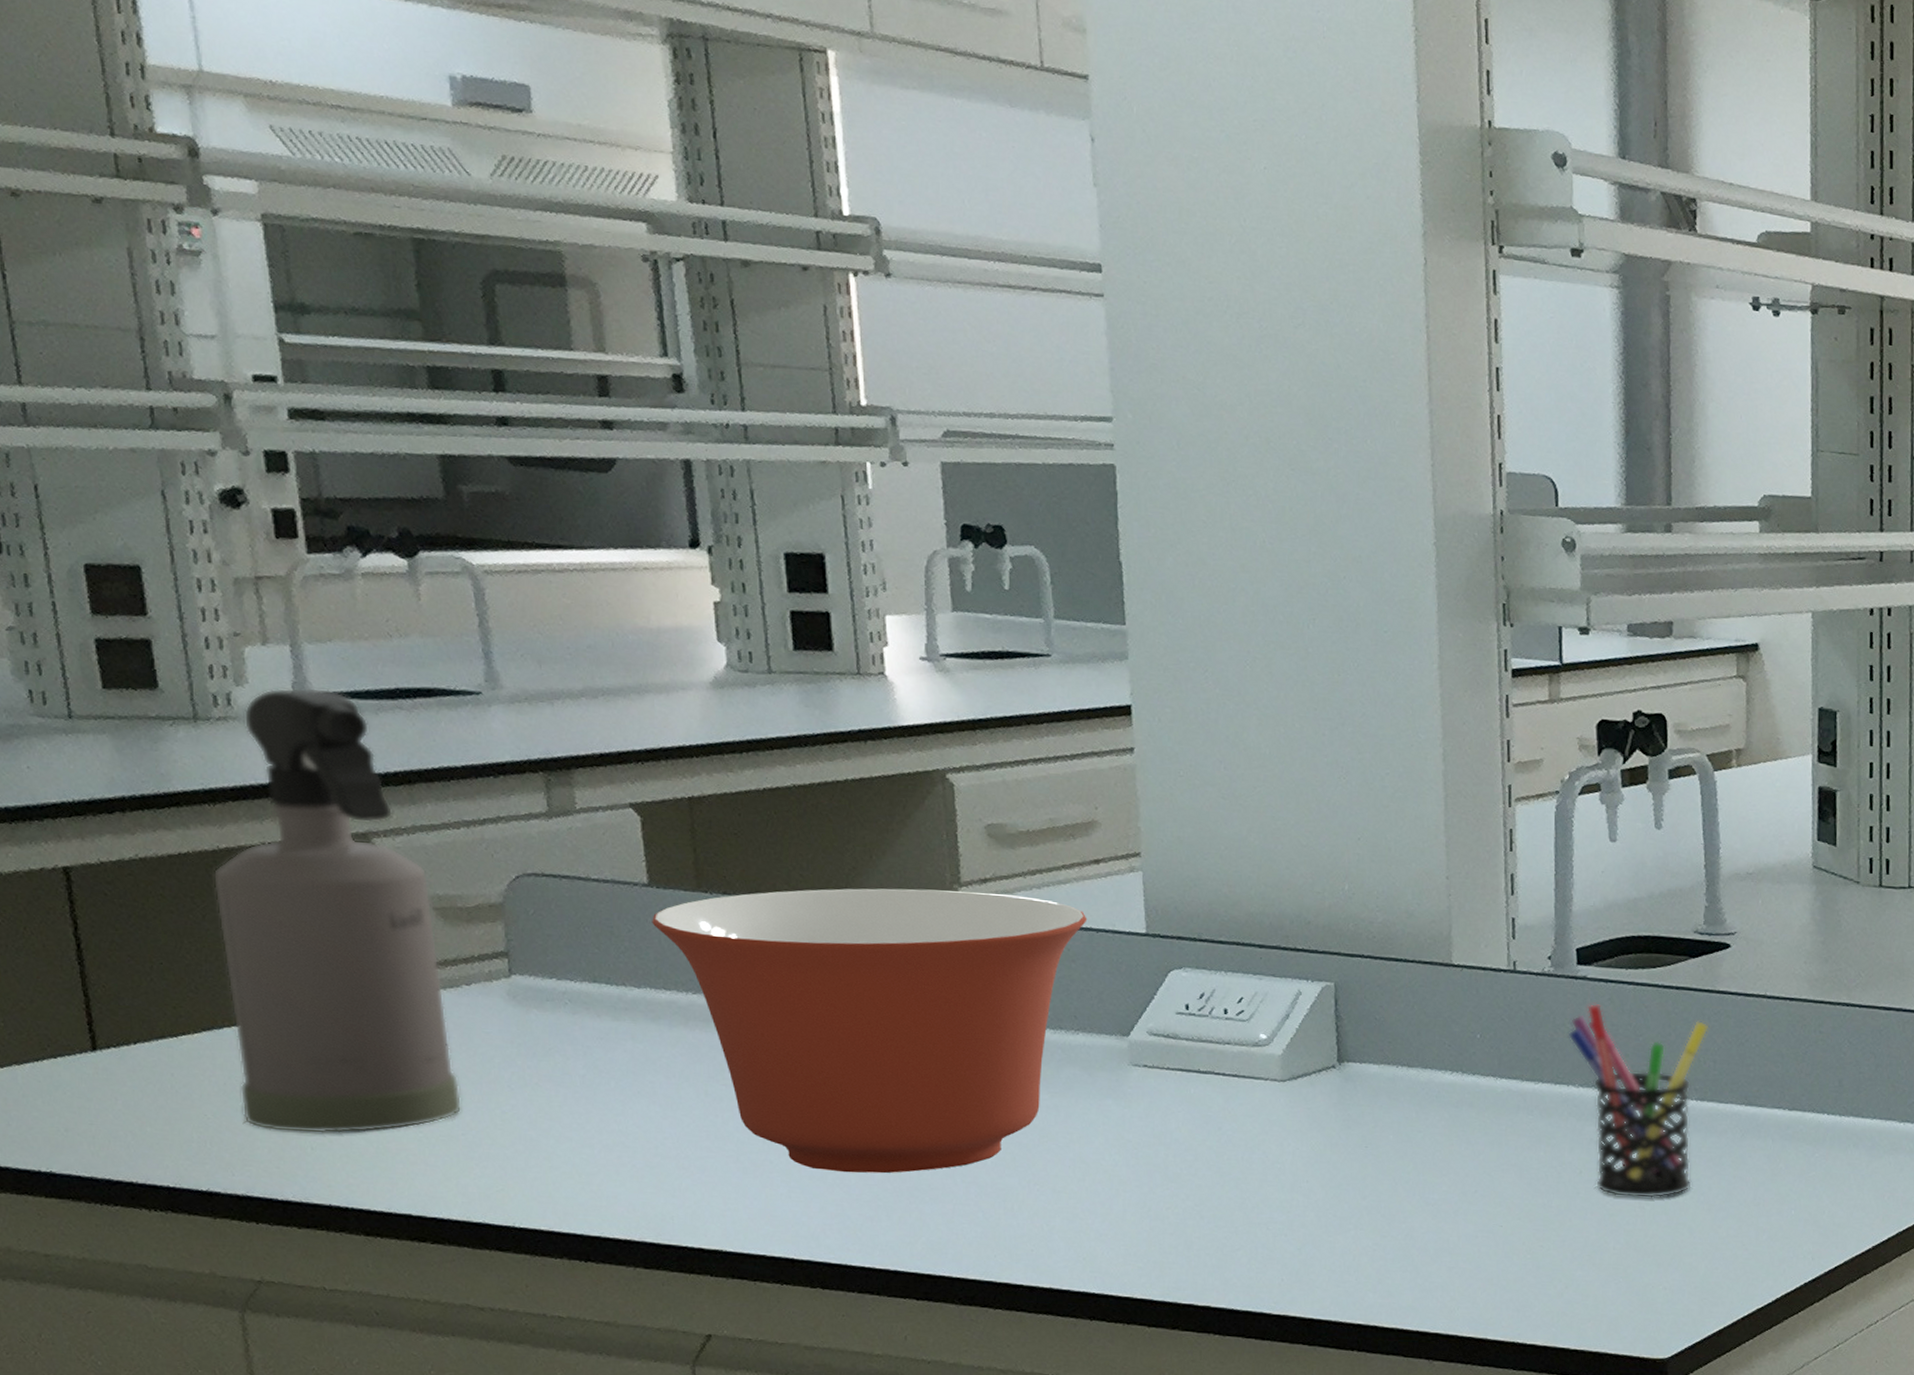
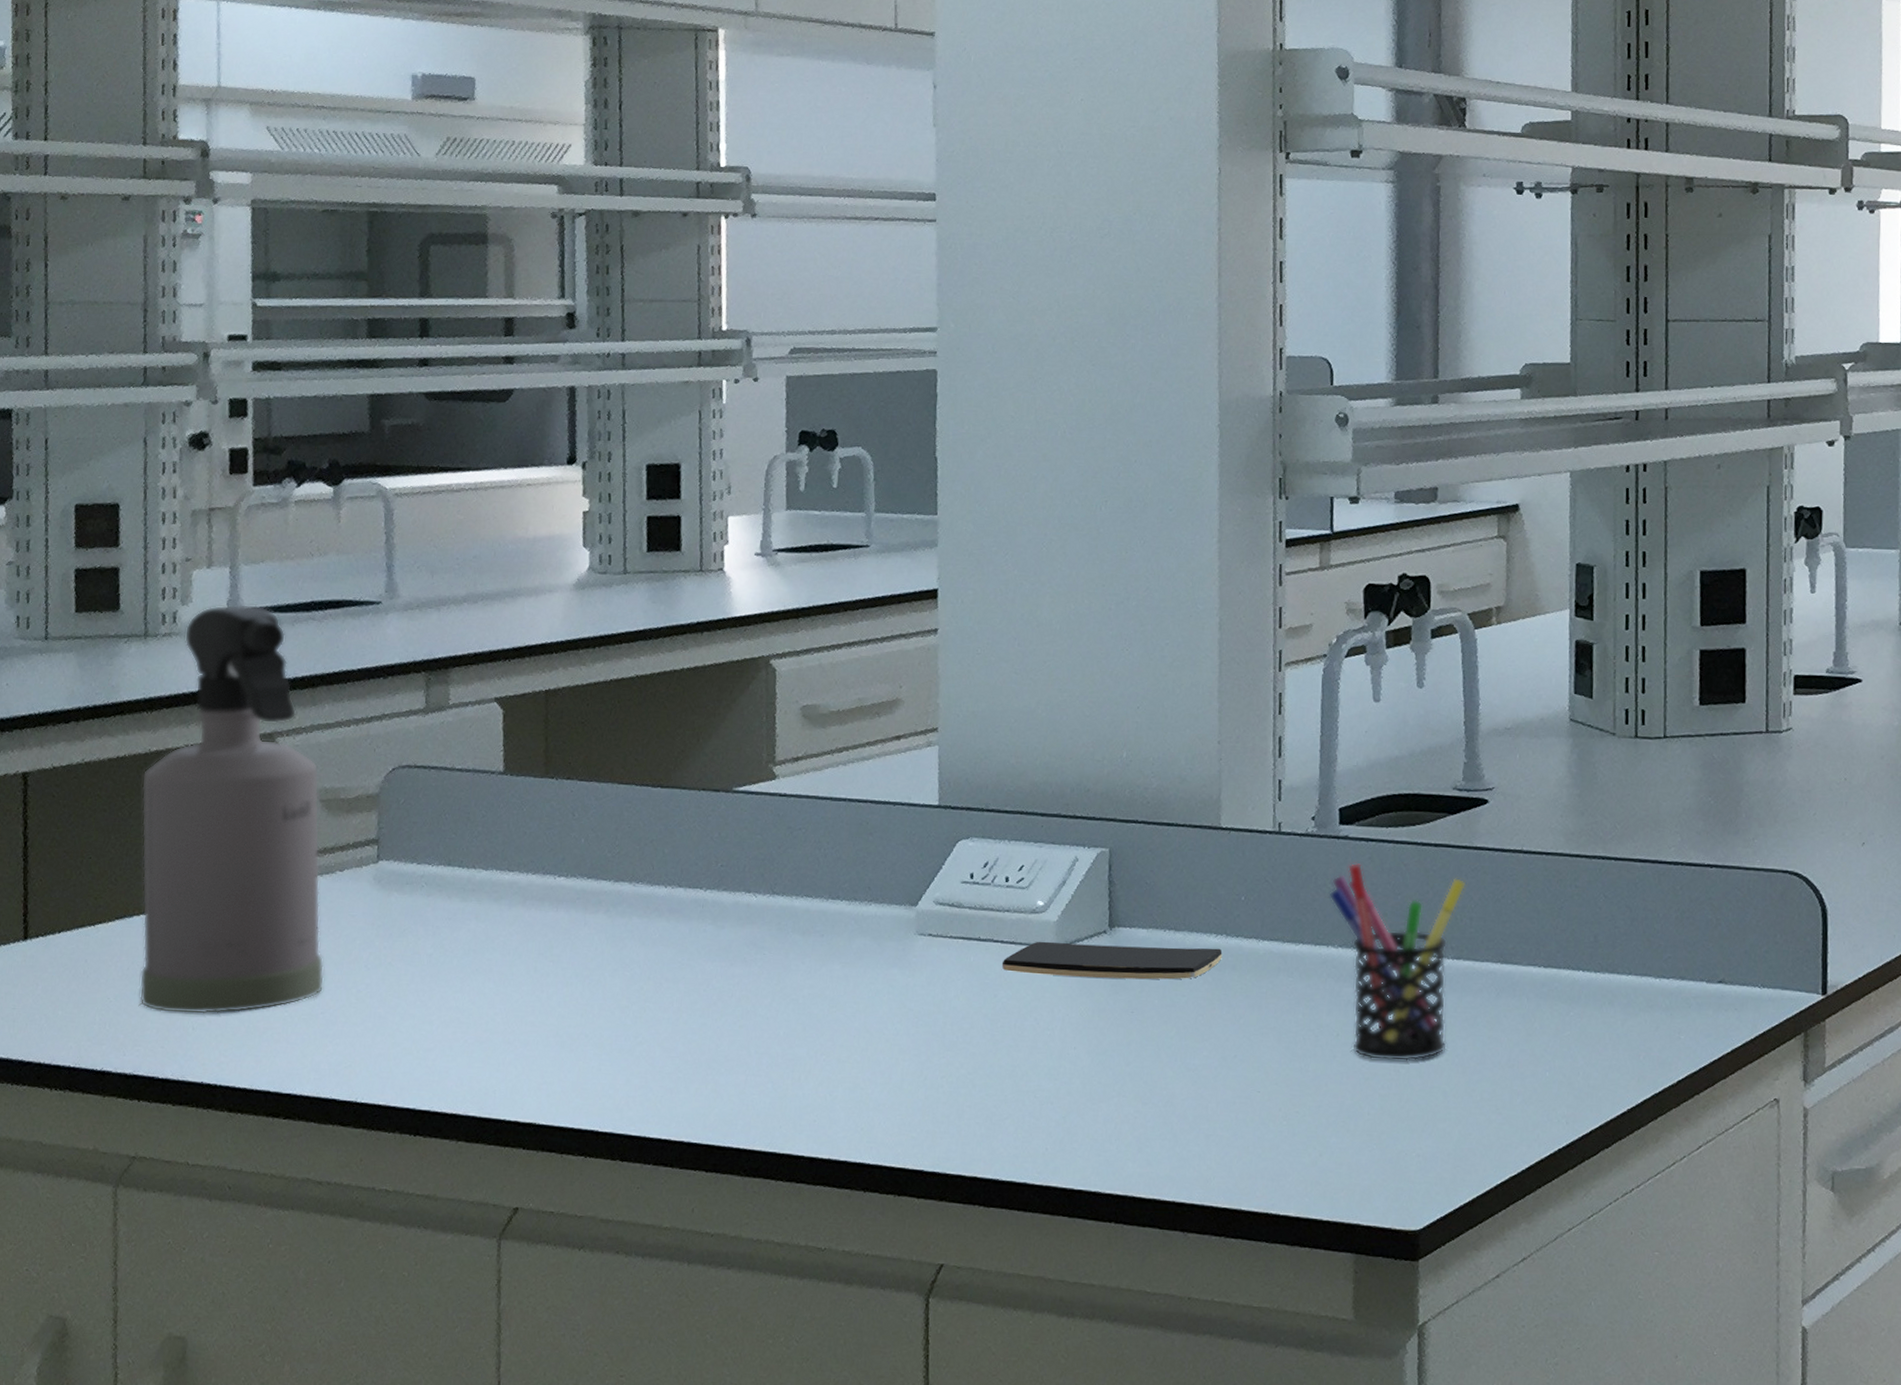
mixing bowl: present [652,888,1088,1174] -> none [503,769,886,1046]
smartphone: none [1224,1074,1459,1115] -> present [1001,941,1223,980]

